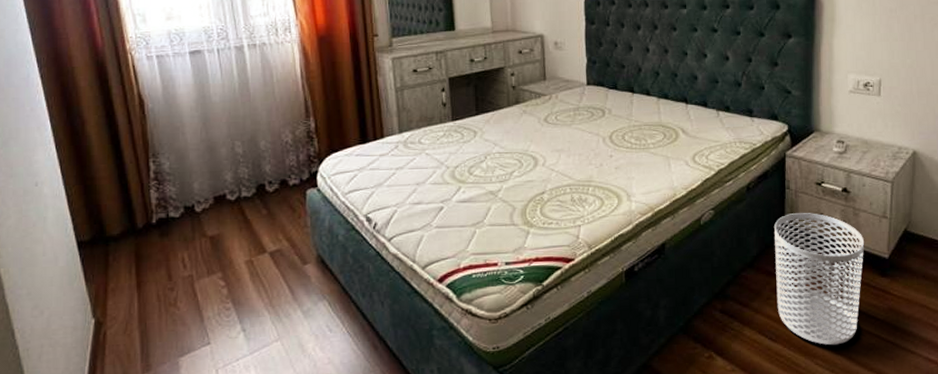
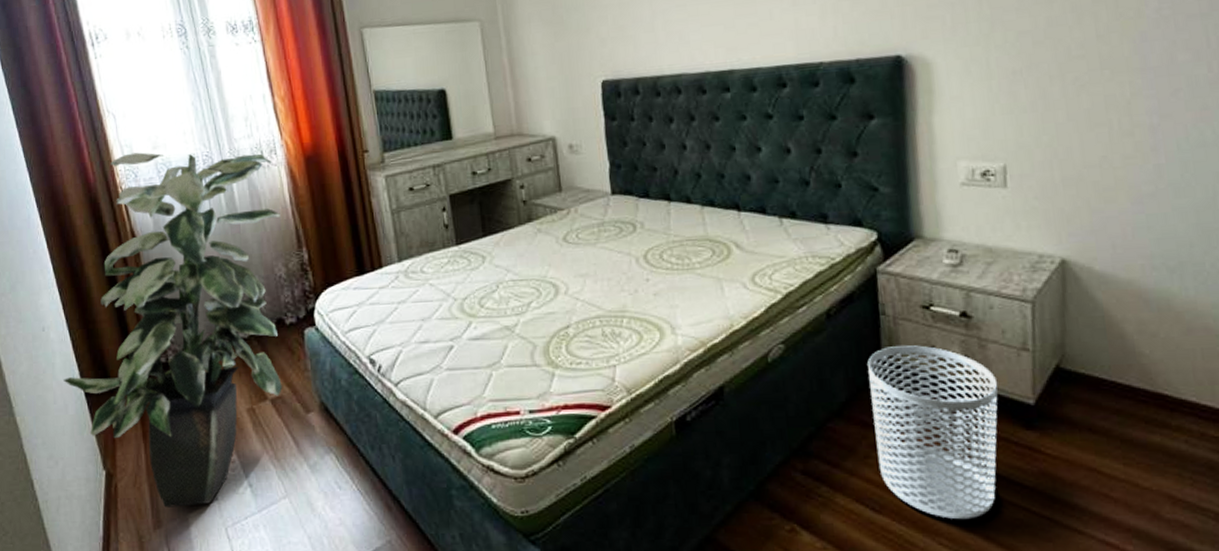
indoor plant: none [55,22,291,353] -> present [63,152,282,508]

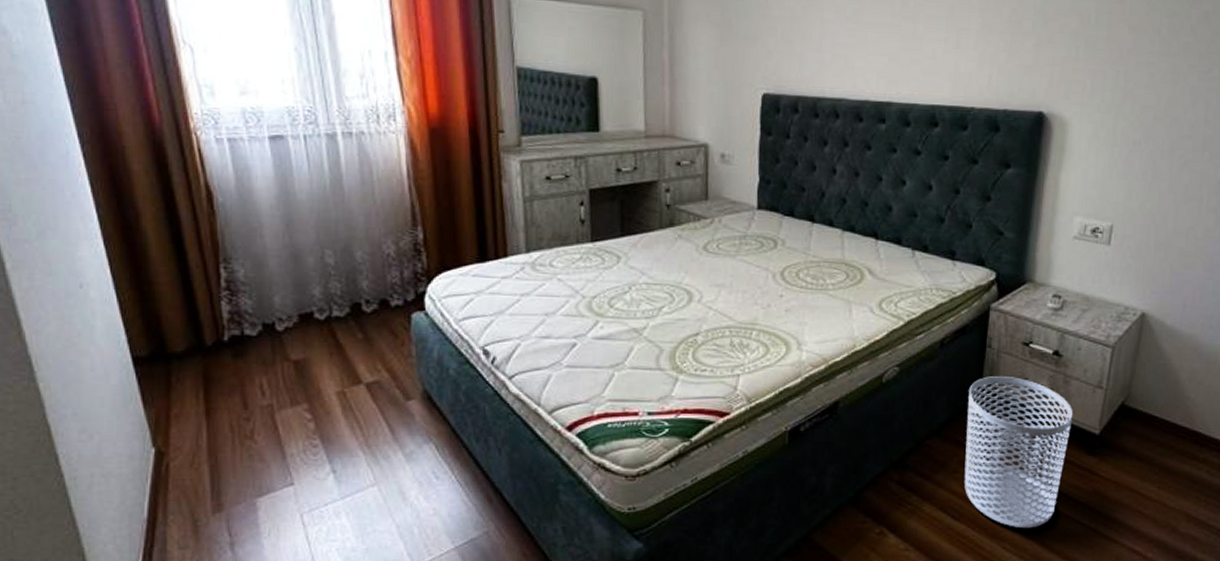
indoor plant: present [63,152,282,508] -> none [105,95,394,491]

